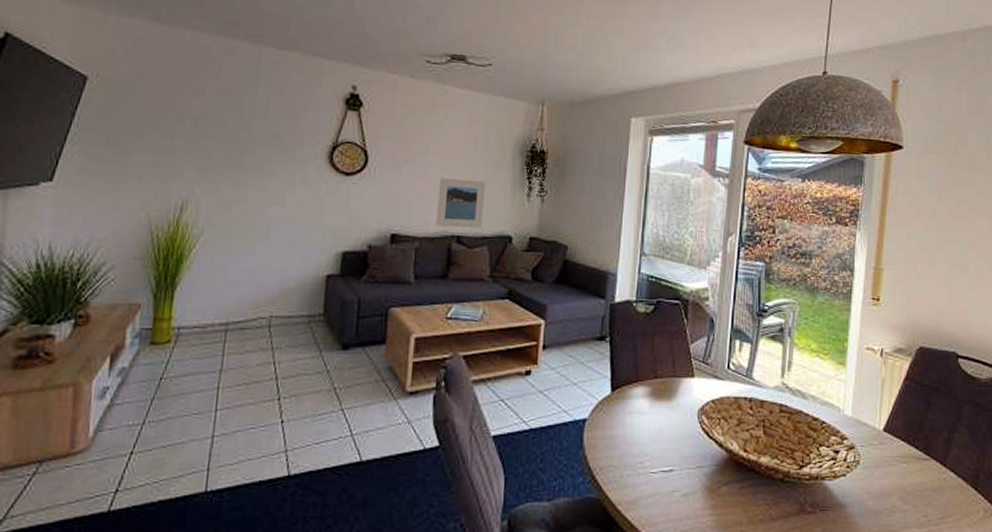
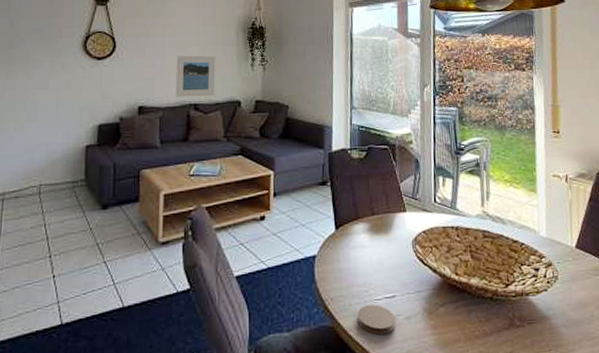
coaster: none [628,478,671,511] -> present [357,304,395,335]

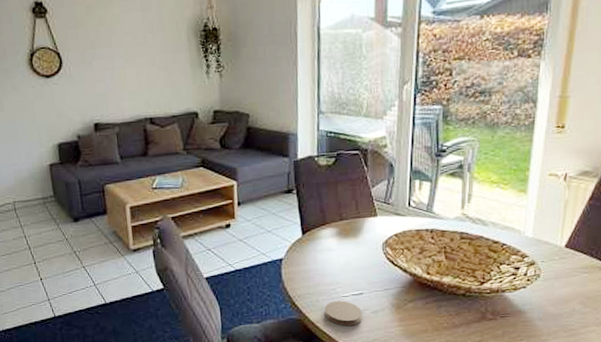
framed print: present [175,55,215,98] -> none [126,66,171,112]

